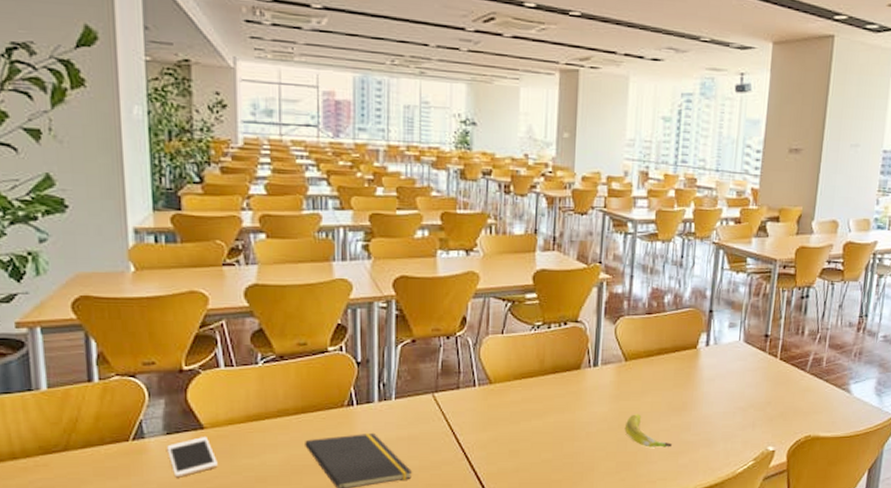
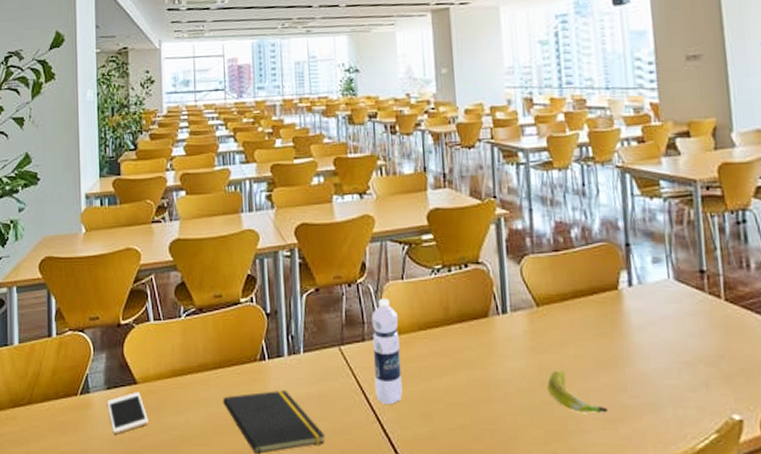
water bottle: none [466,350,494,444] -> present [372,298,403,404]

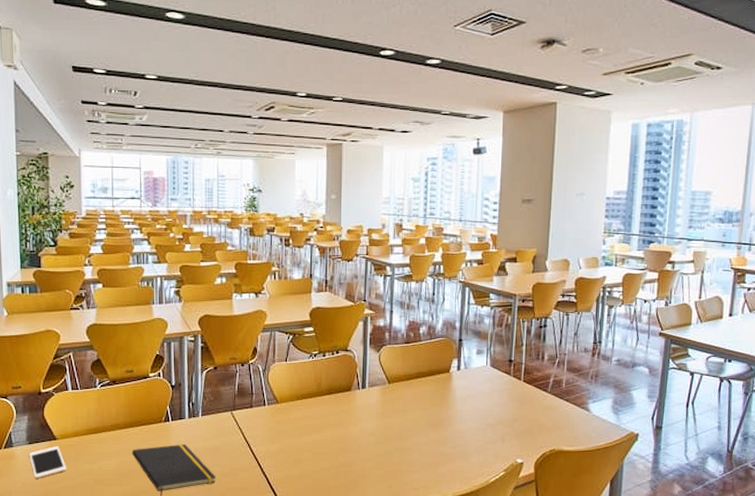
water bottle: present [372,298,403,404] -> none [258,375,280,454]
banana: present [547,370,608,413] -> none [390,429,431,459]

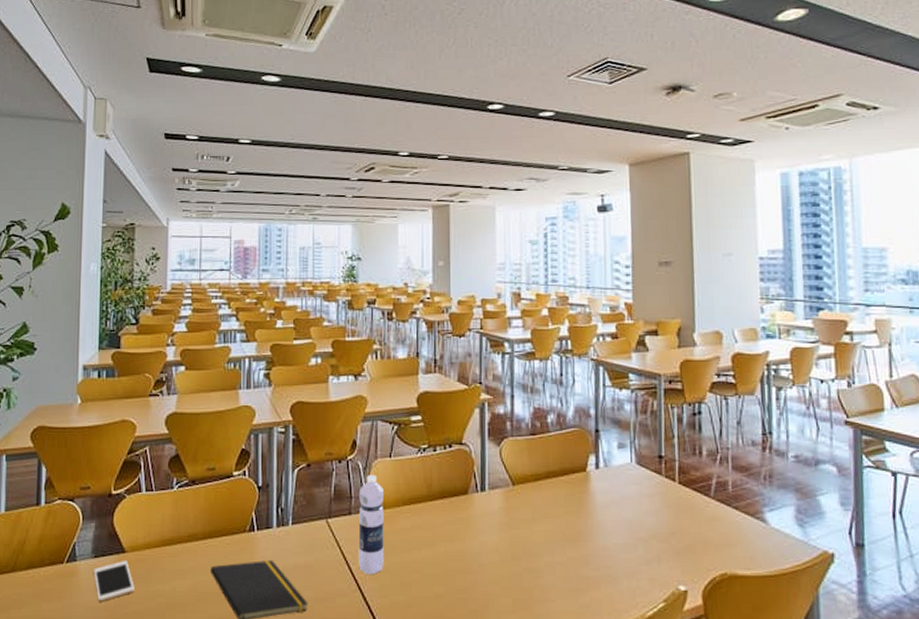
water bottle: none [258,375,280,454] -> present [358,474,384,574]

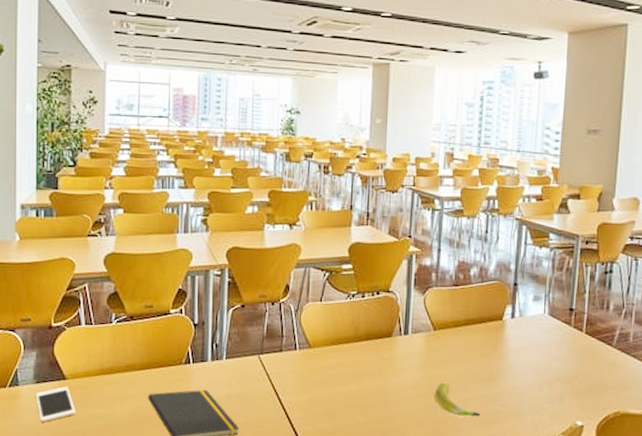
water bottle: present [358,474,384,574] -> none [287,316,313,404]
banana: none [517,544,570,584] -> present [434,382,480,417]

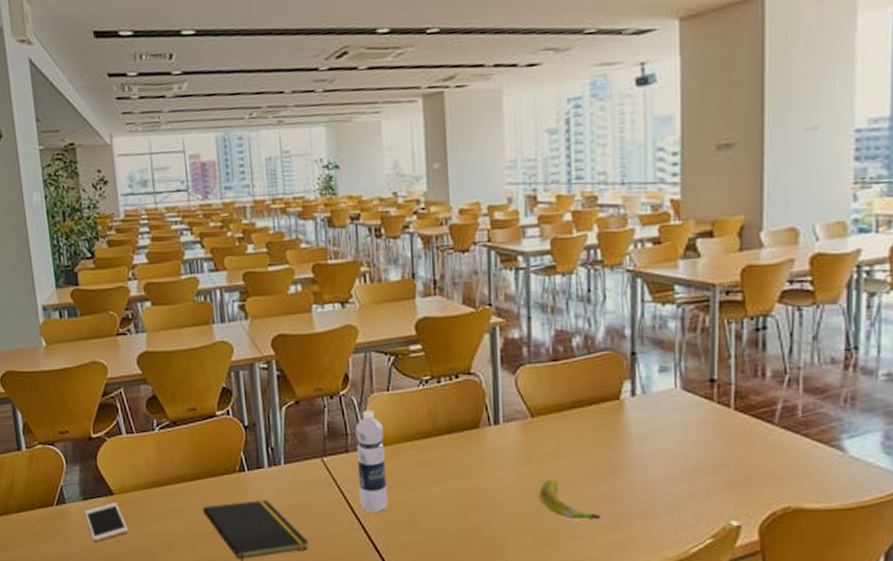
water bottle: none [287,316,313,404] -> present [355,410,388,512]

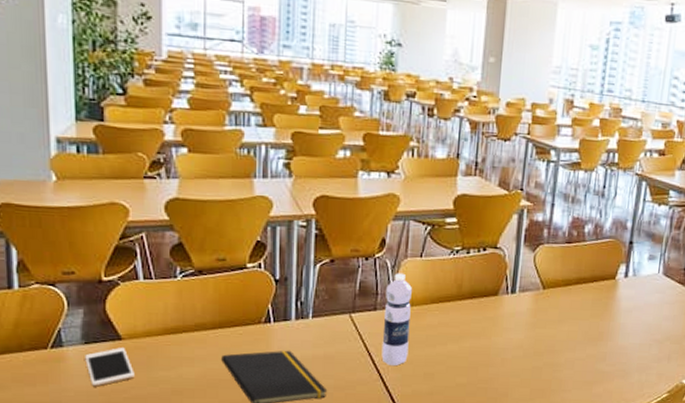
banana: present [538,479,600,520] -> none [540,342,587,377]

